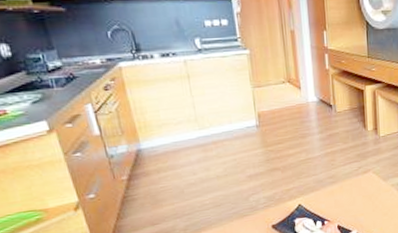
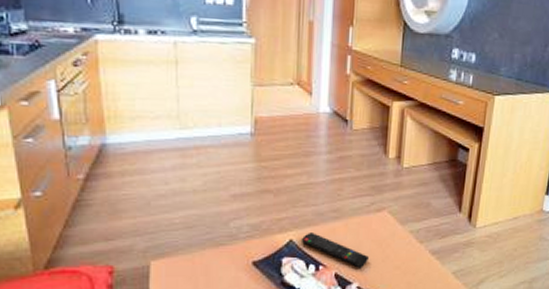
remote control: none [307,196,362,219] -> present [300,233,369,268]

